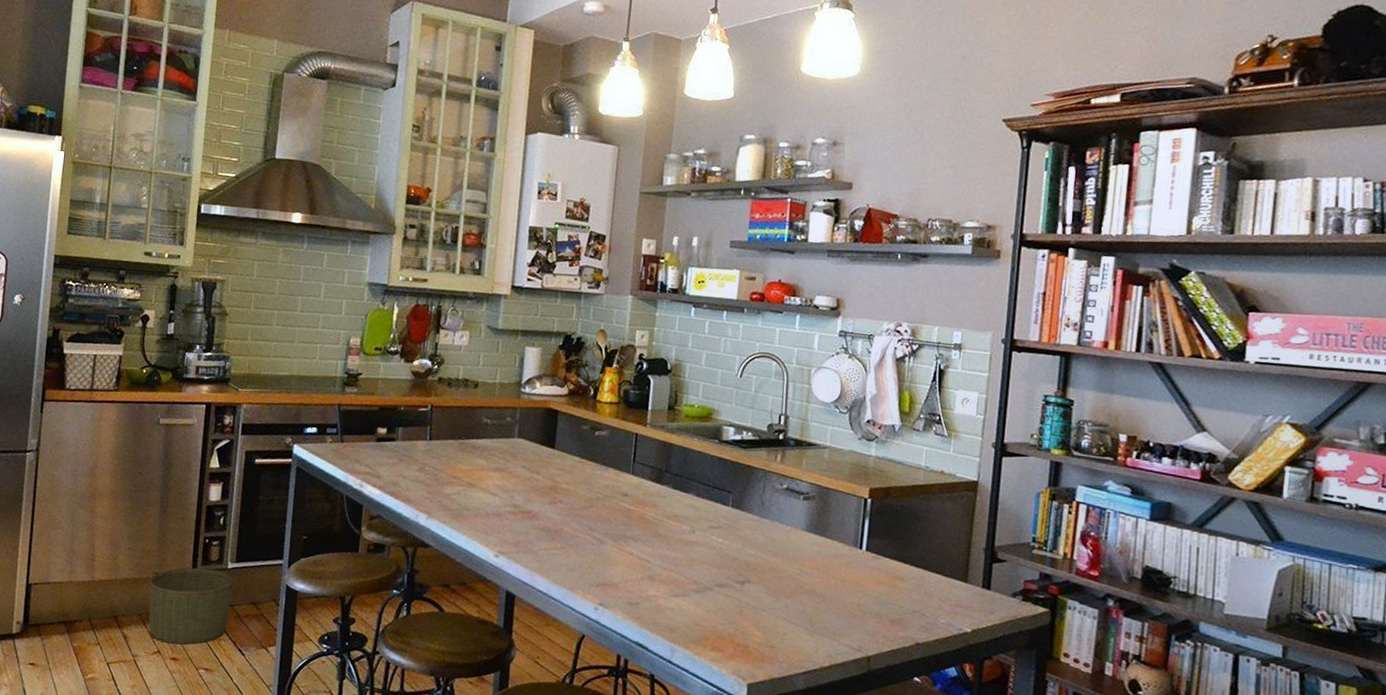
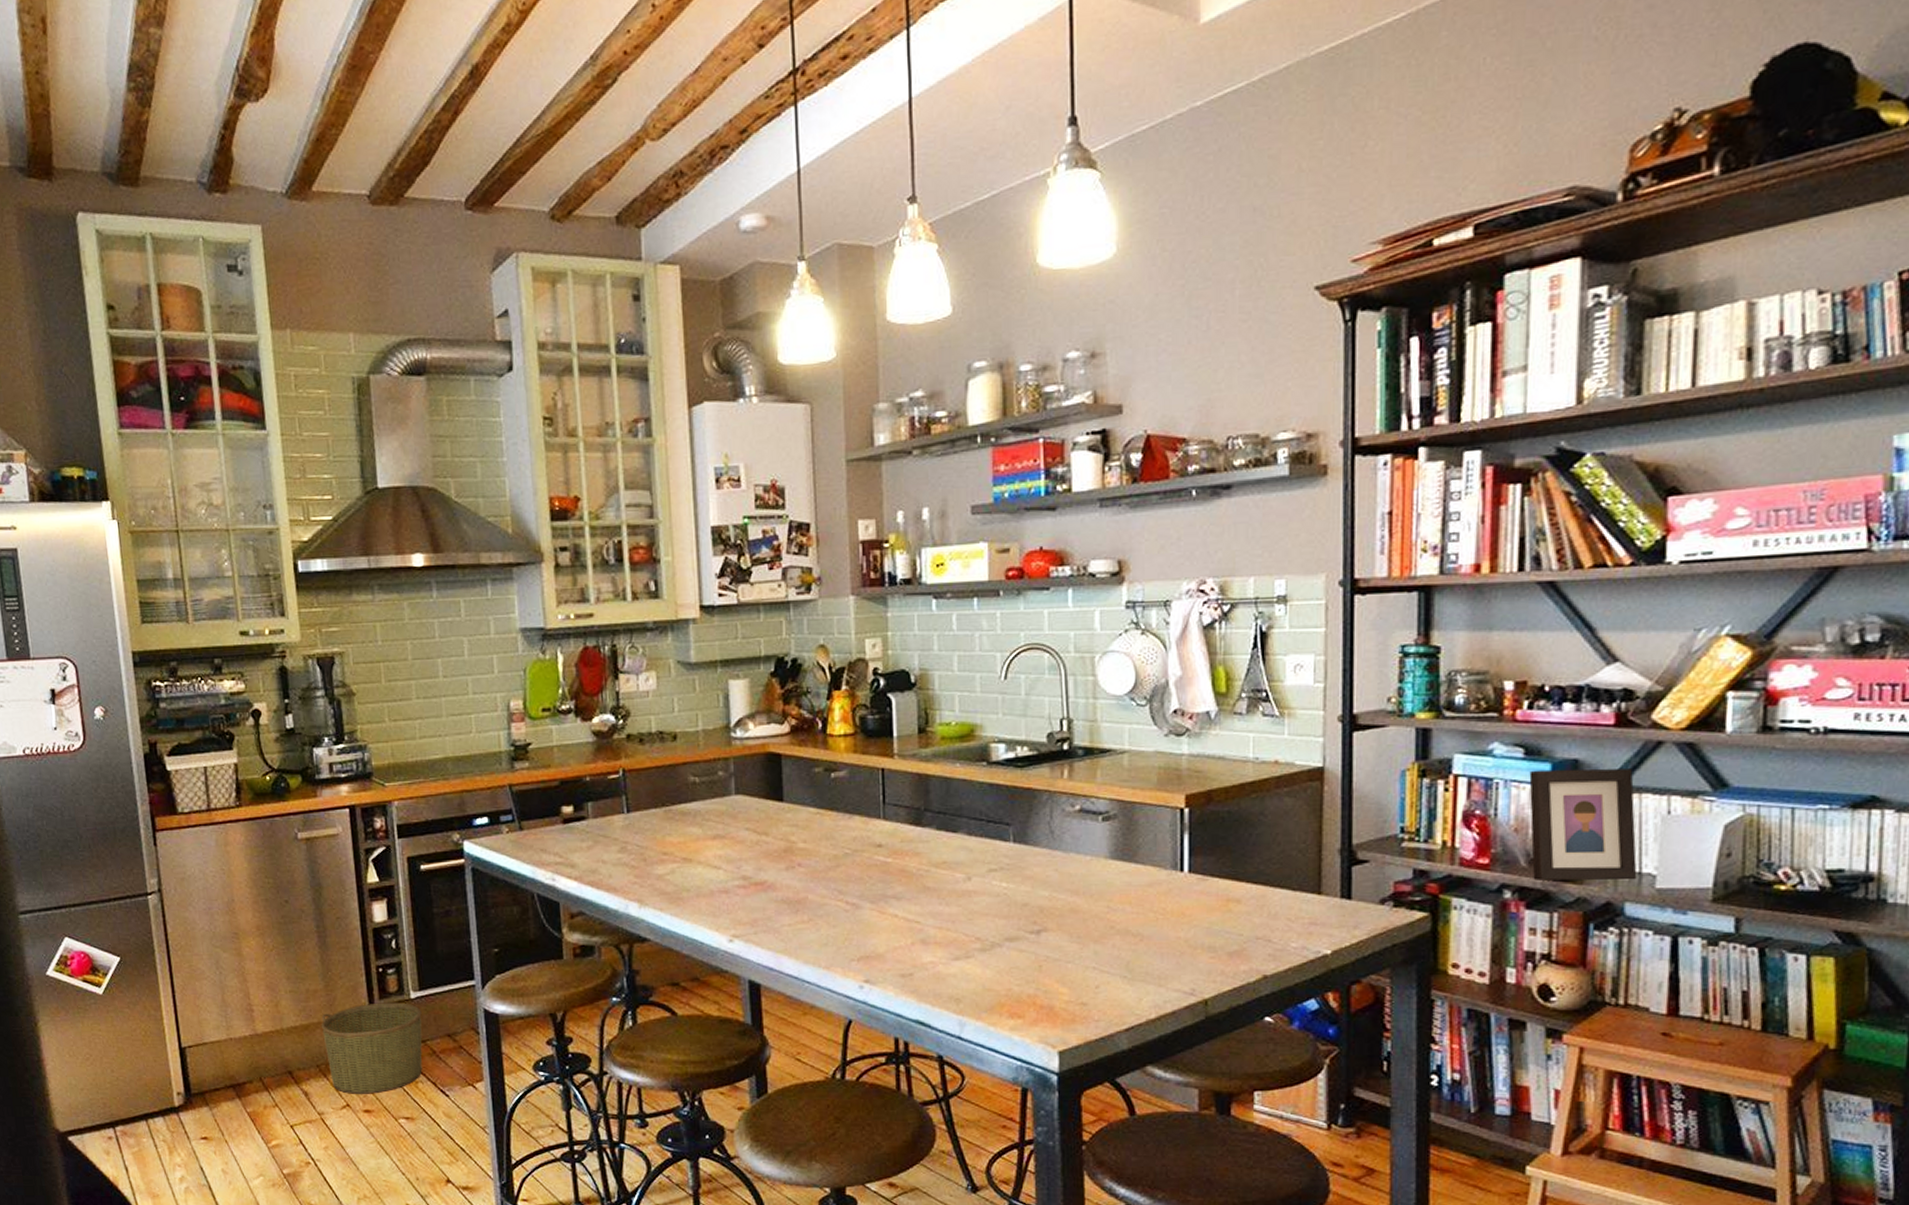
picture frame: none [1131,507,1212,605] -> present [1529,769,1637,881]

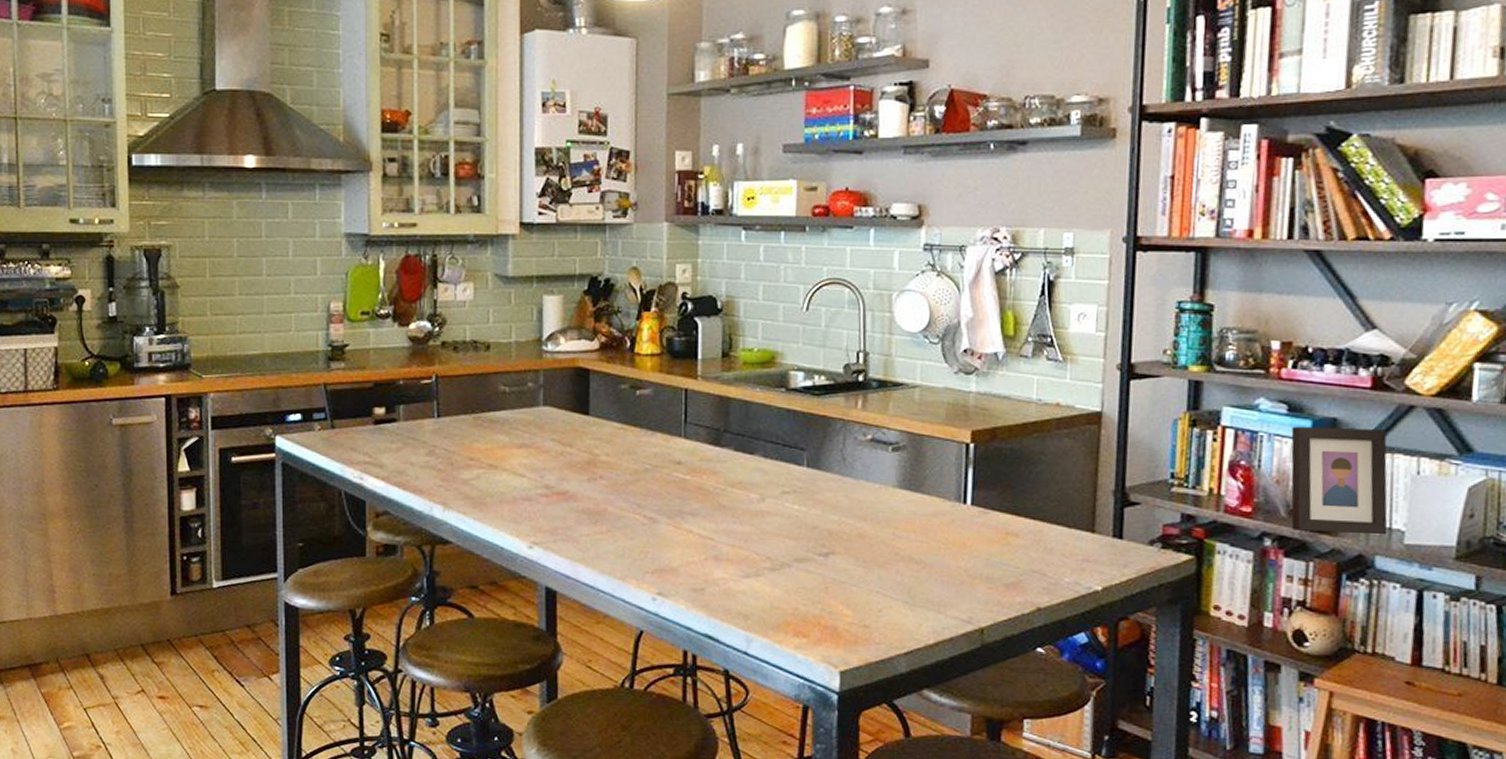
basket: present [321,1002,422,1094] -> none [121,590,223,681]

